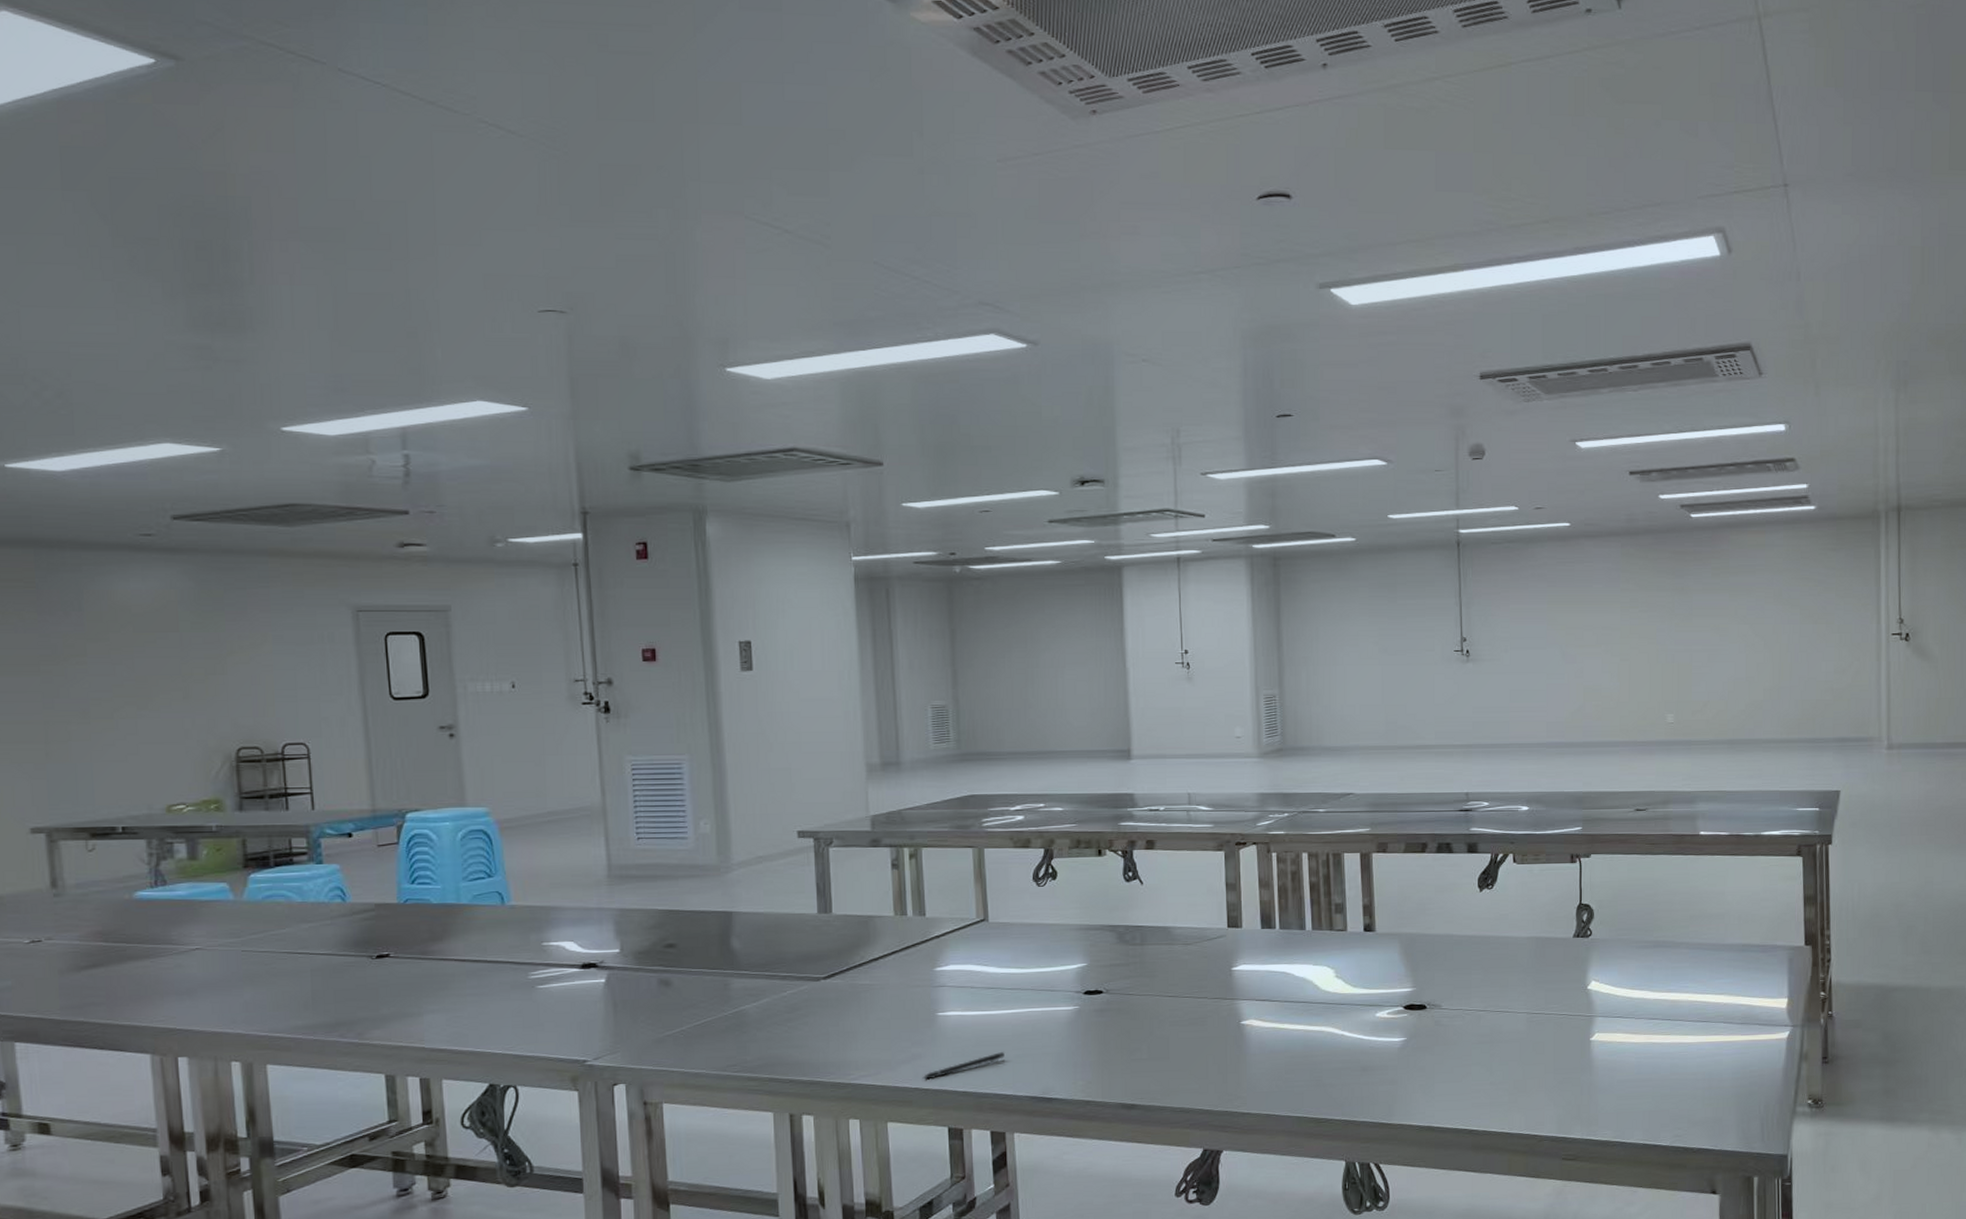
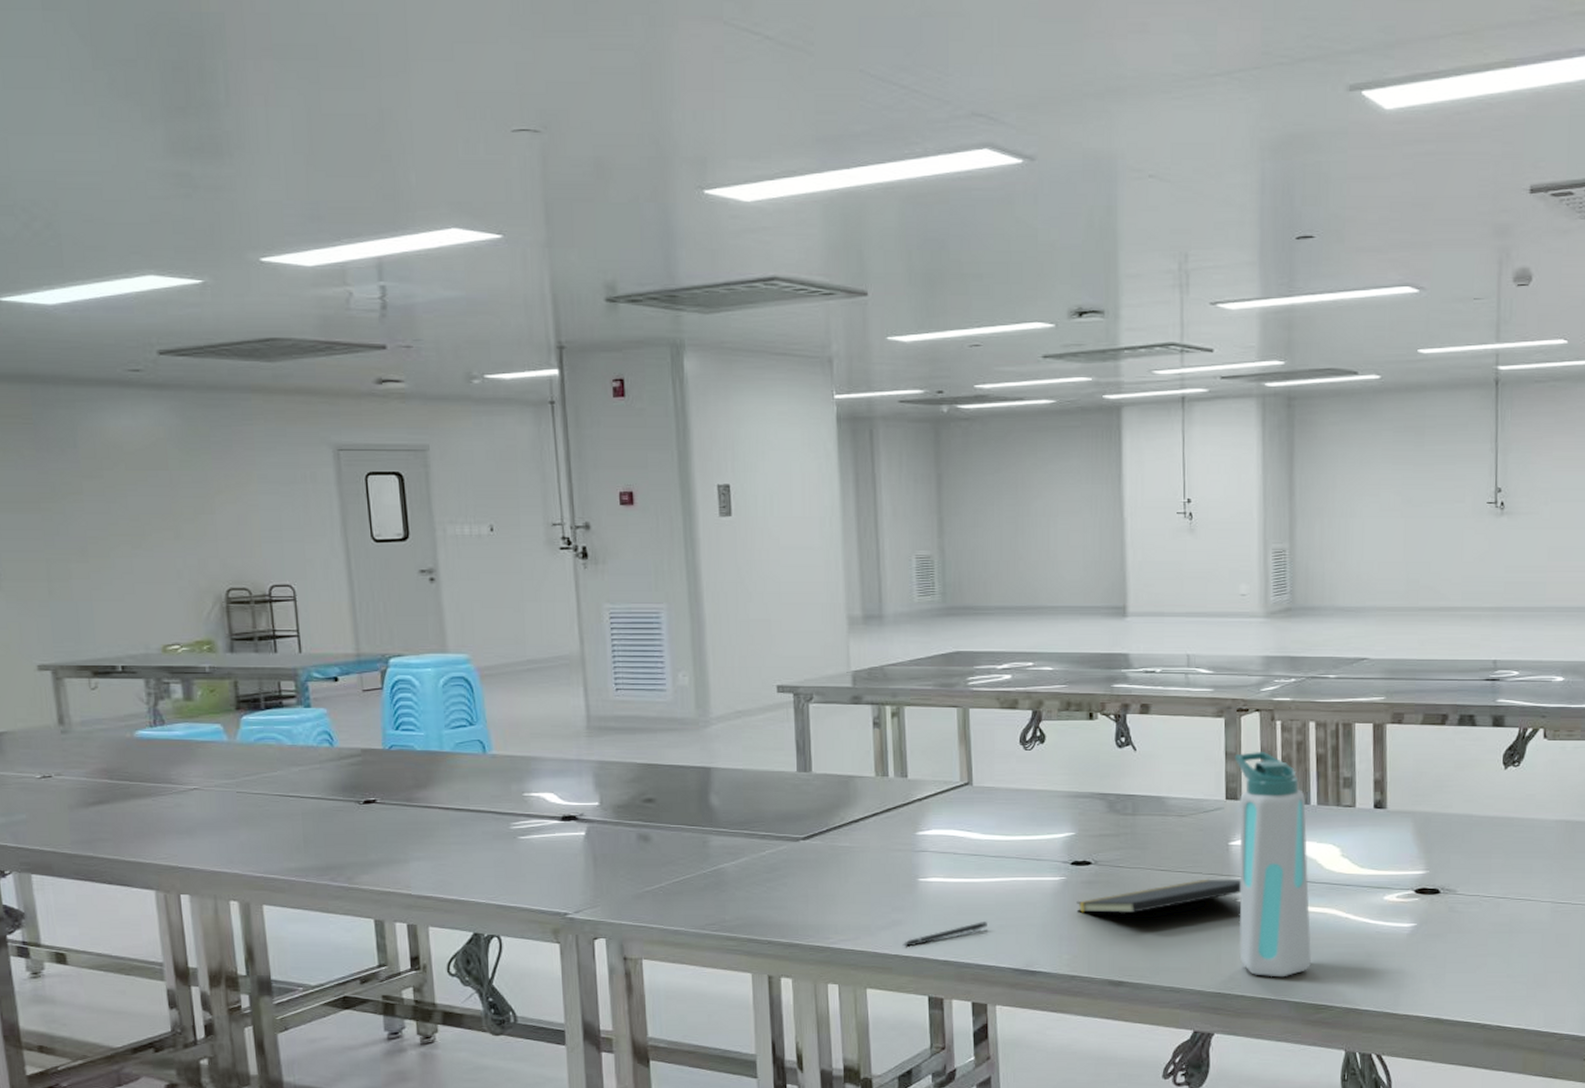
notepad: none [1090,1002,1244,1040] -> present [1077,879,1241,914]
water bottle: none [1234,881,1311,1094] -> present [1234,751,1311,977]

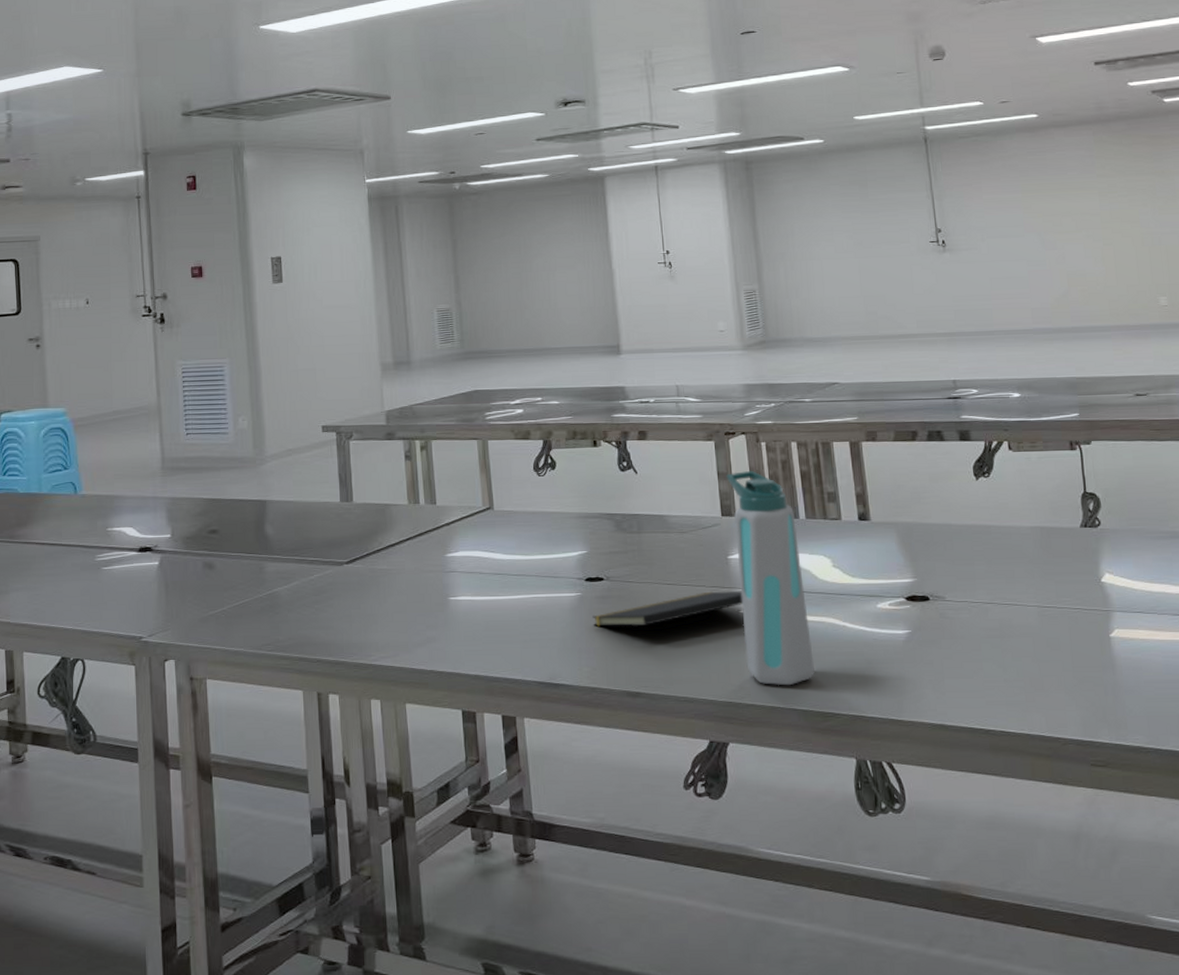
pen: present [902,922,987,947] -> none [437,637,513,662]

